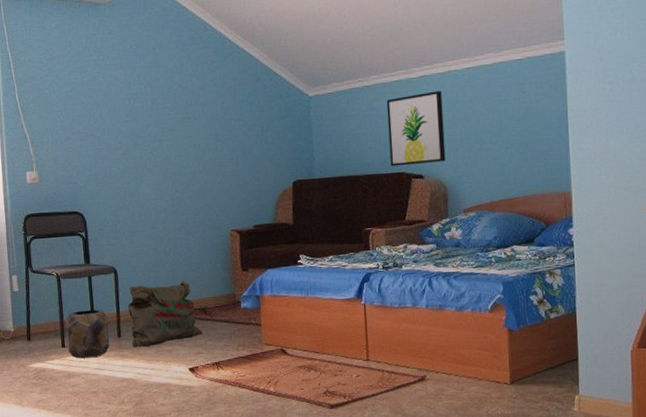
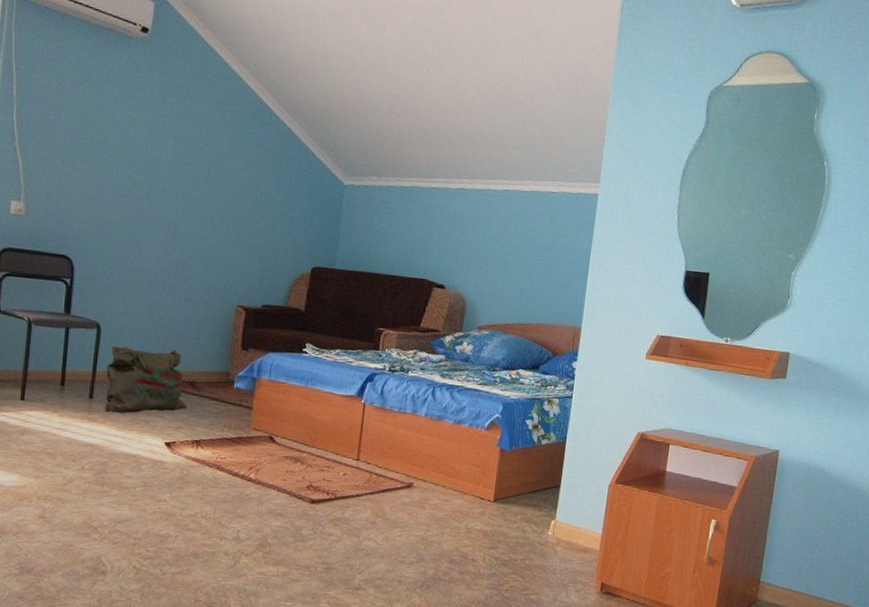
planter: present [66,310,109,359] -> none [27,363,82,416]
wall art: present [386,90,446,167] -> none [414,204,477,276]

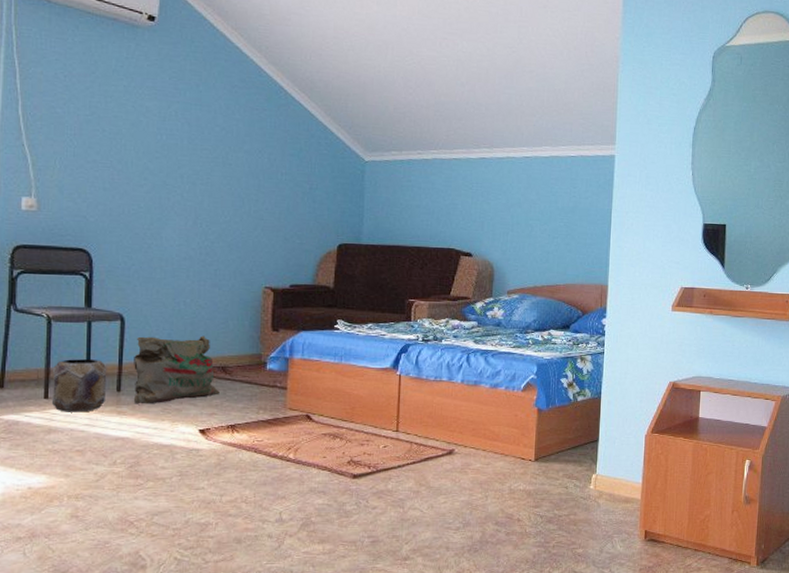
planter: none [27,363,82,416] -> present [51,359,107,412]

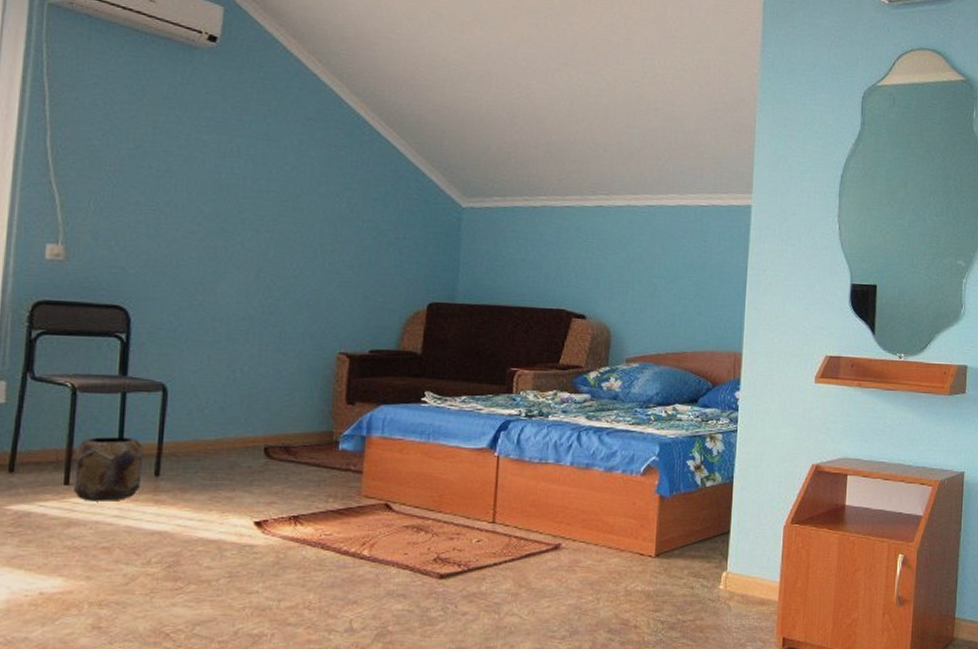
bag: present [133,335,220,405] -> none [174,409,281,492]

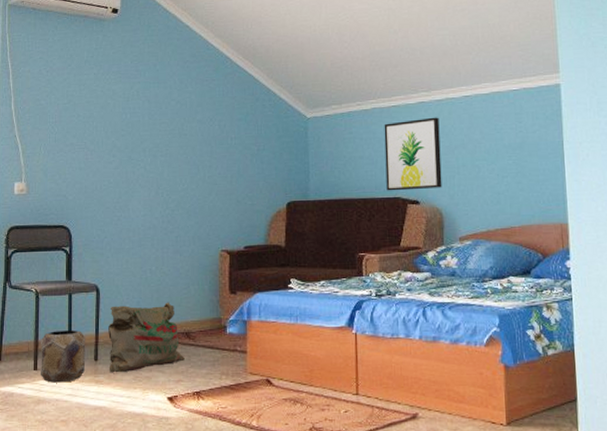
bag: none [174,409,281,492] -> present [108,302,185,373]
wall art: none [549,224,618,303] -> present [384,117,442,191]

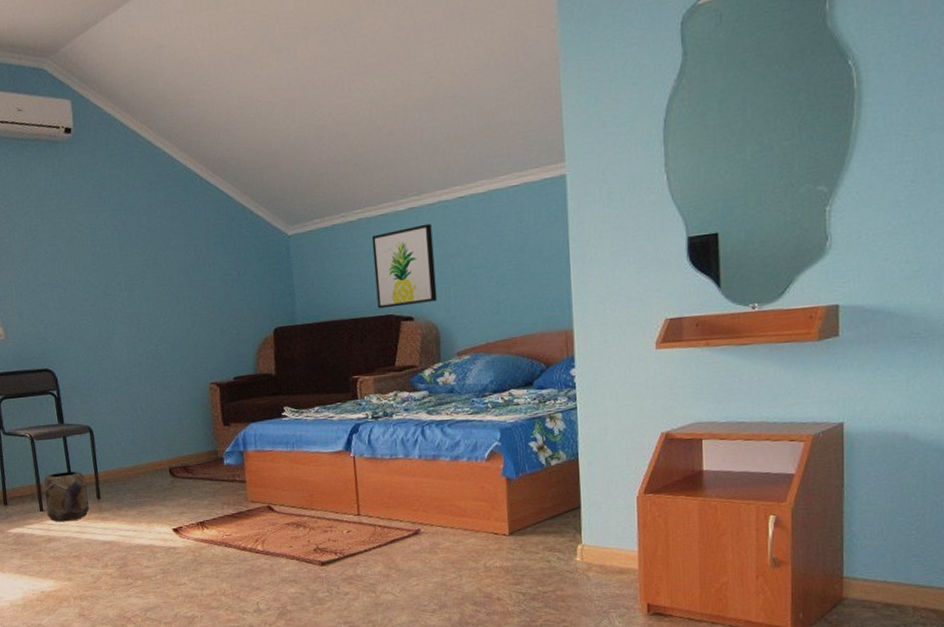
bag: present [108,302,185,373] -> none [106,438,185,510]

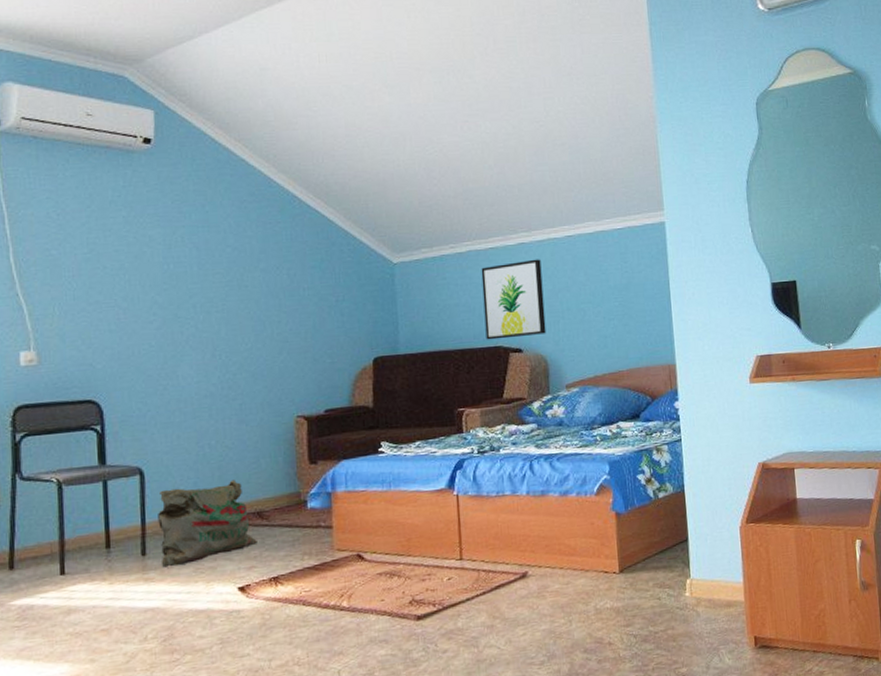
planter: present [42,471,89,522] -> none [68,522,130,588]
bag: none [106,438,185,510] -> present [158,479,257,568]

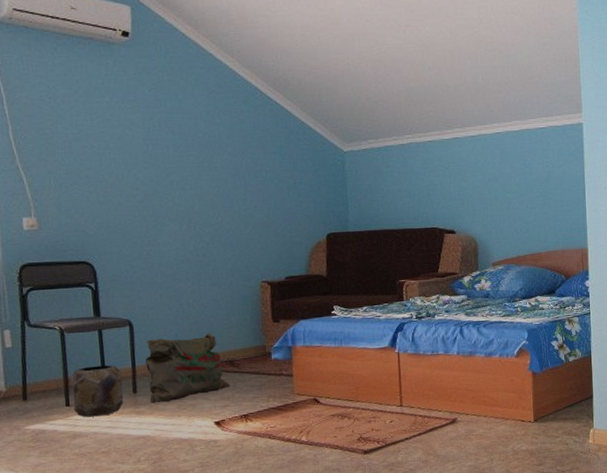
planter: none [68,522,130,588] -> present [71,365,123,417]
wall art: present [481,259,547,340] -> none [420,152,477,222]

